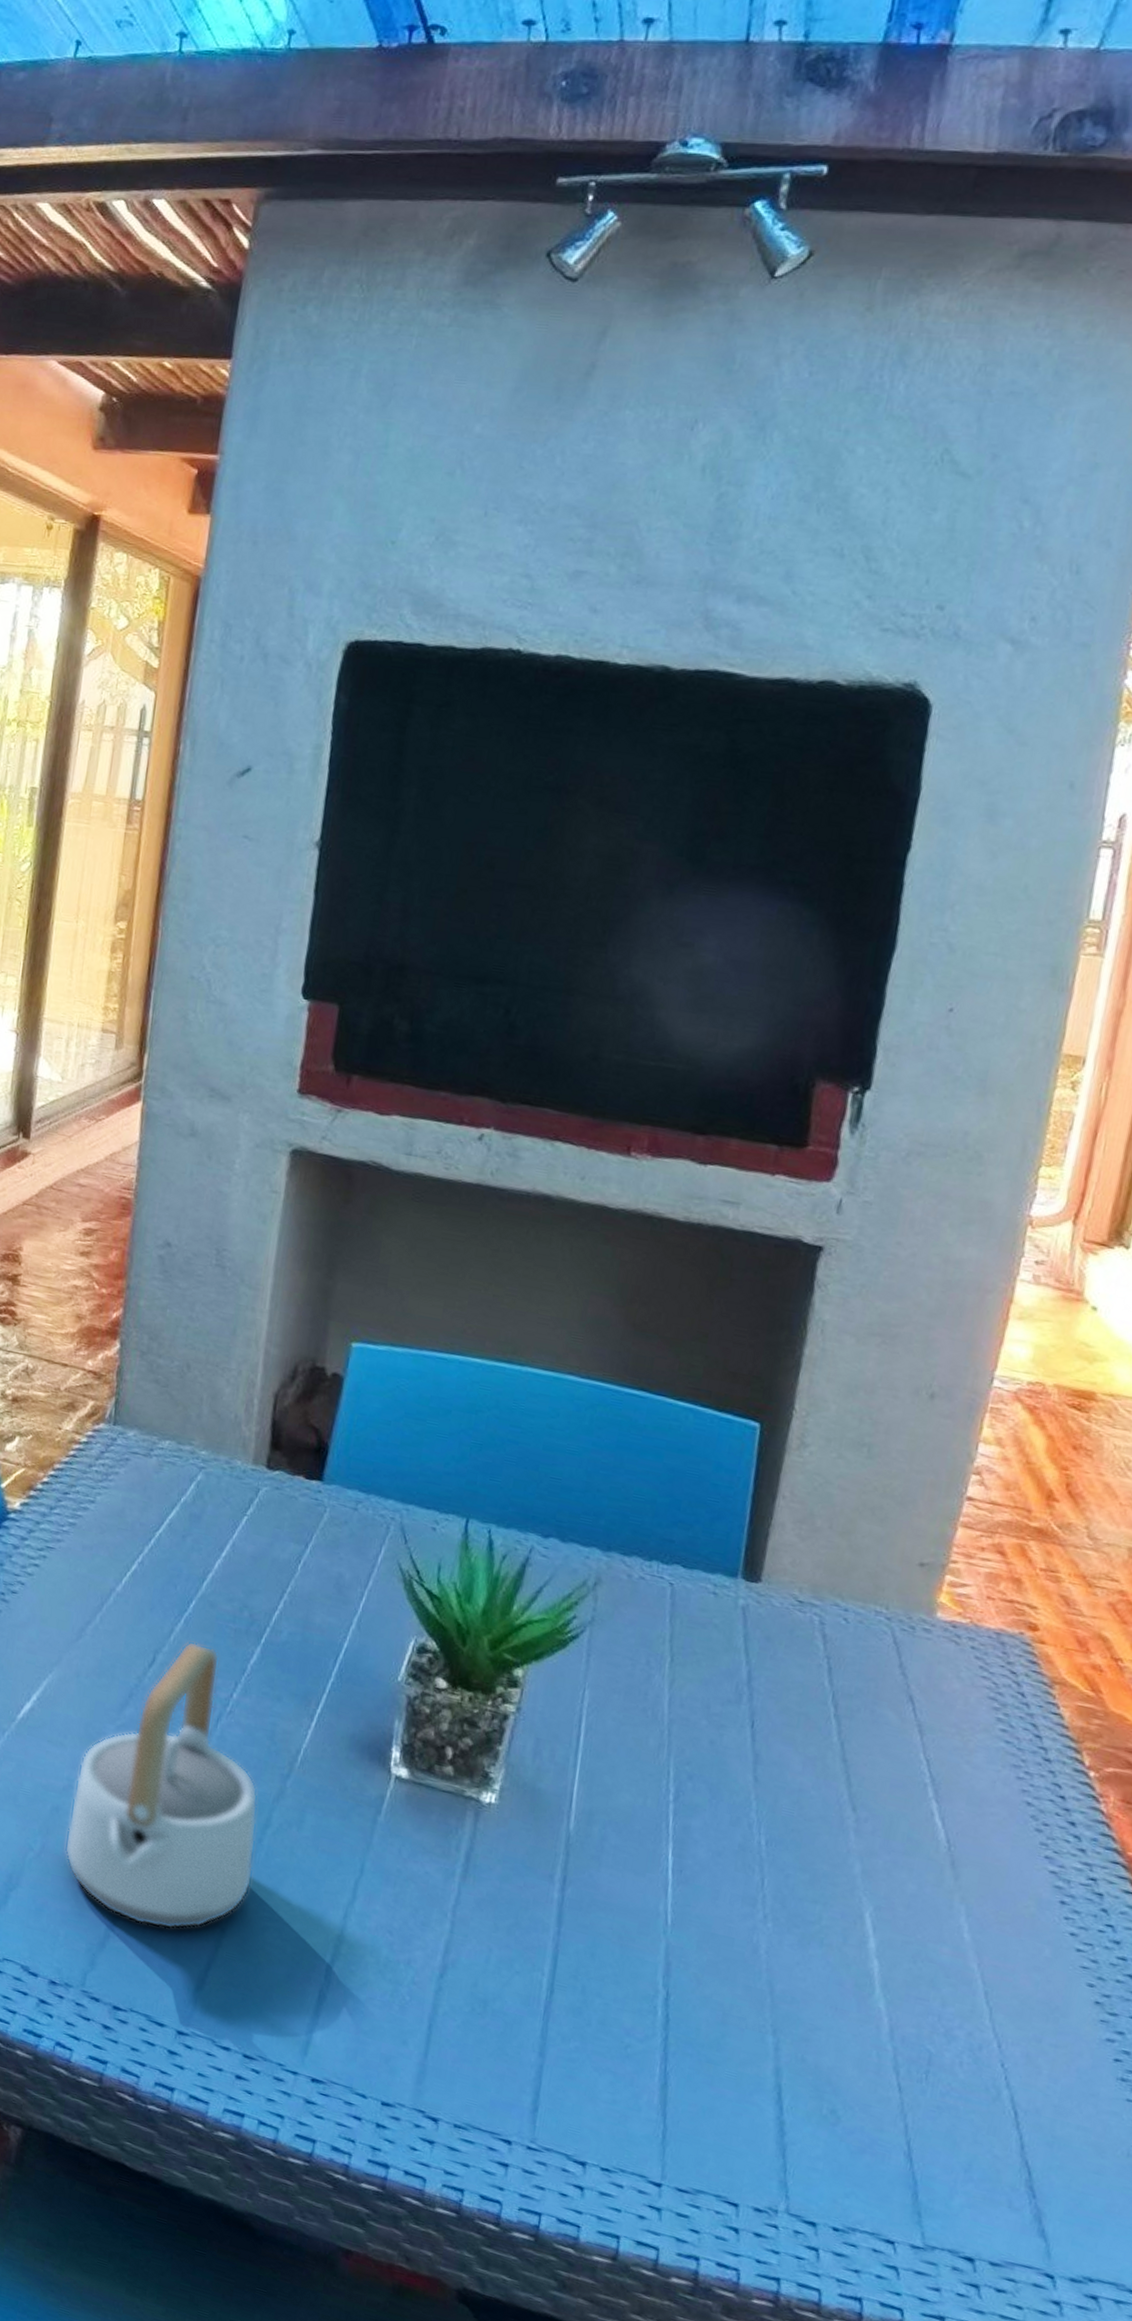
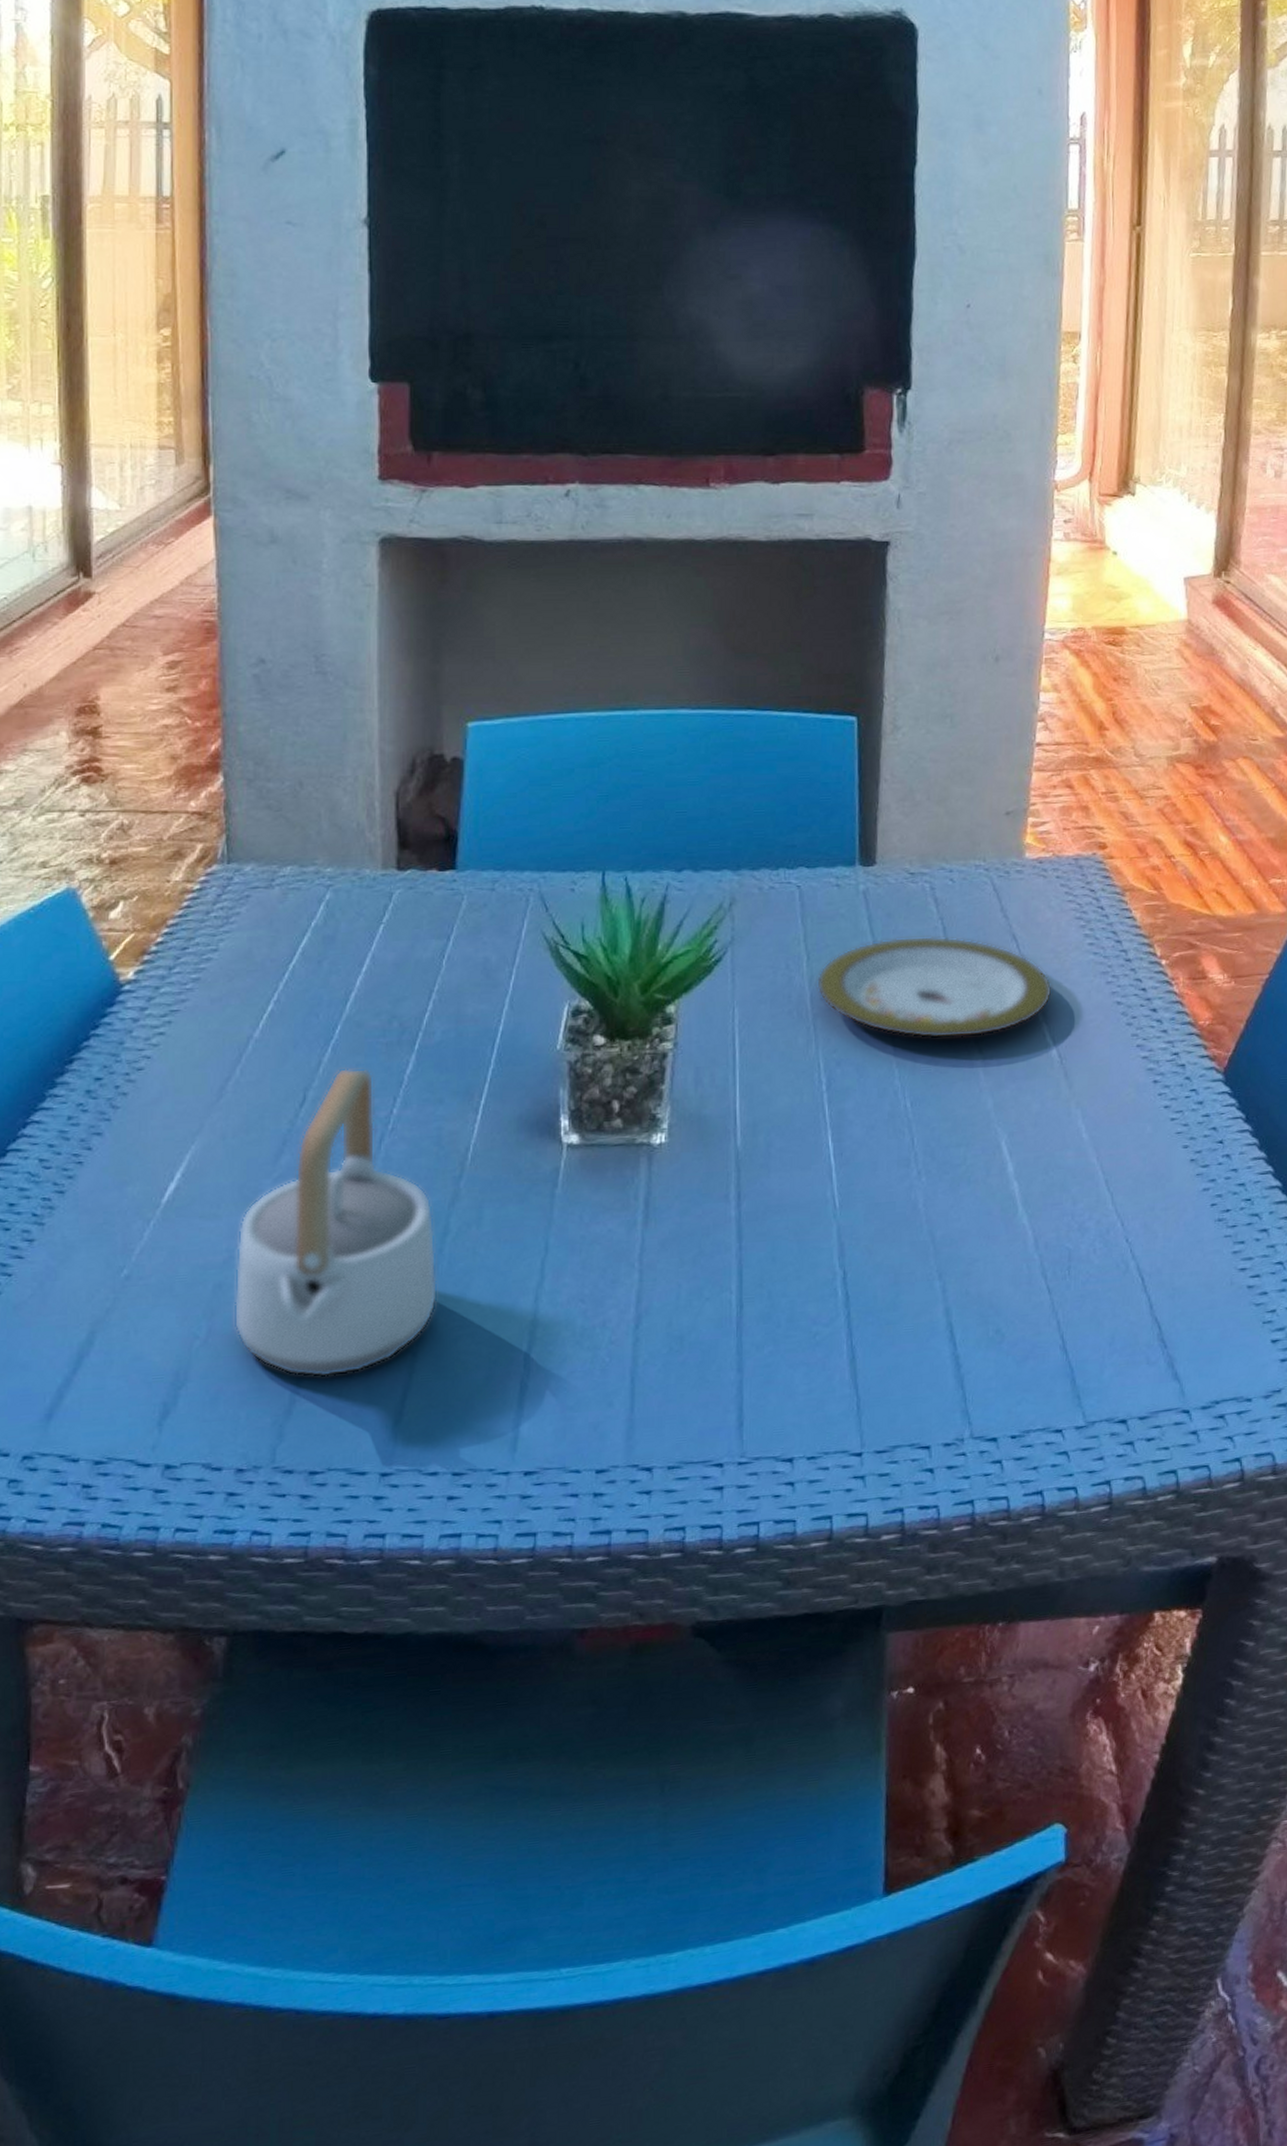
plate: none [676,1661,951,1797] -> present [816,935,1053,1039]

